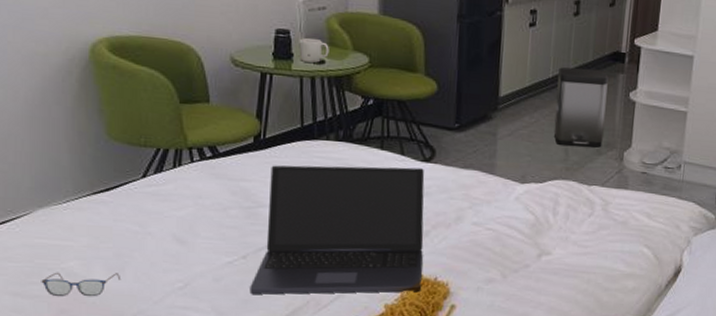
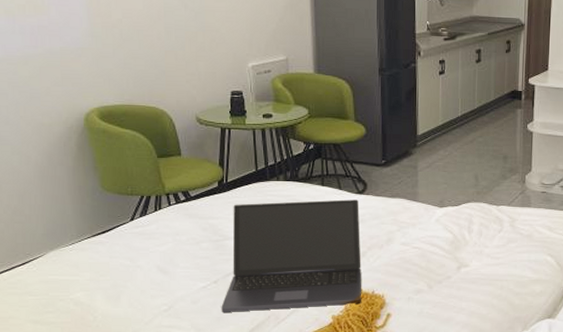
glasses: present [41,272,122,297] -> none [55,300,118,322]
mug: present [299,38,329,63] -> none [250,96,275,117]
pedal bin: present [554,67,609,148] -> none [465,106,509,174]

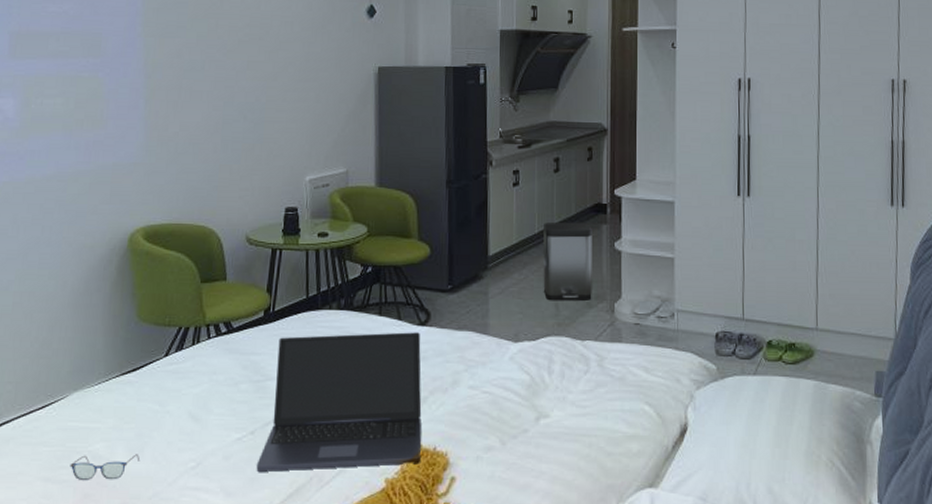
glasses: none [55,300,118,322] -> present [70,454,141,480]
pedal bin: none [465,106,509,174] -> present [543,222,592,301]

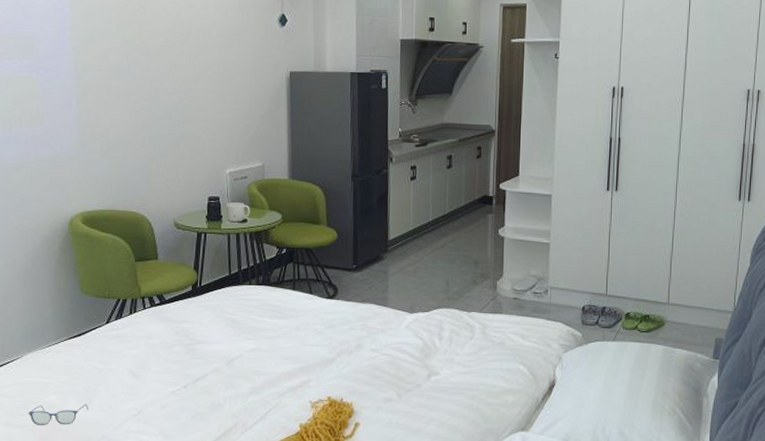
laptop: present [256,332,422,472] -> none [189,304,330,418]
mug: none [305,213,332,236] -> present [226,202,250,222]
pedal bin: present [543,222,592,301] -> none [436,211,479,279]

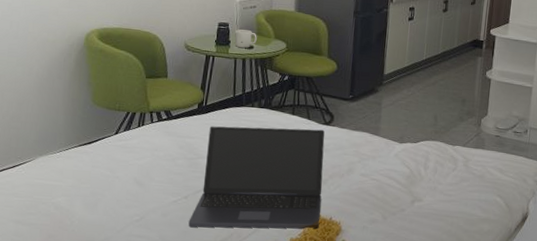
glasses: present [28,404,89,425] -> none [37,205,95,226]
laptop: none [189,304,330,418] -> present [188,126,325,229]

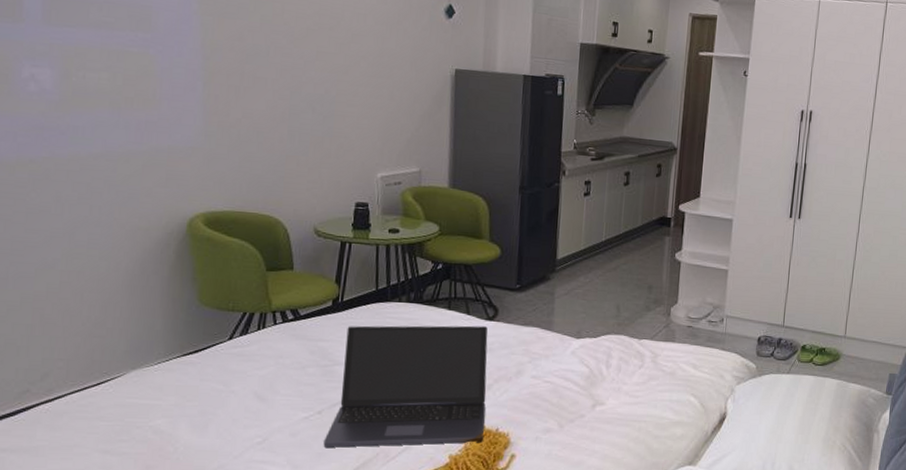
mug: present [235,29,257,48] -> none [376,209,403,232]

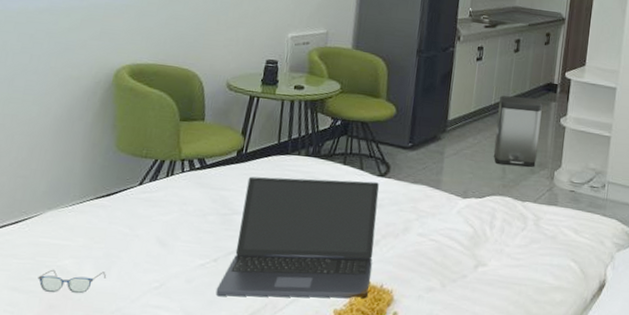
glasses: none [129,430,205,453] -> present [37,269,107,294]
pedal bin: none [606,231,656,304] -> present [493,95,543,167]

